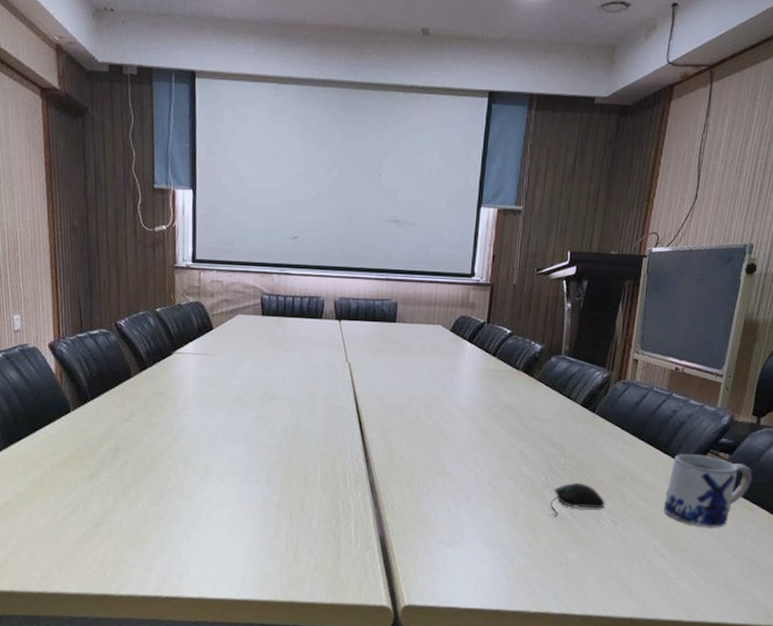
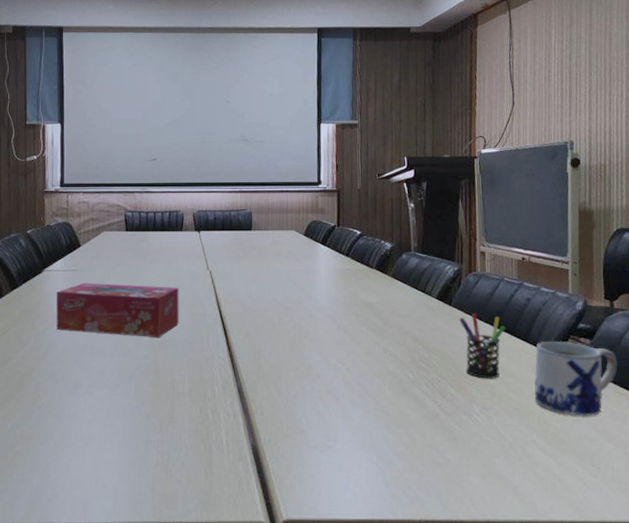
tissue box: none [187,368,316,429] -> present [56,283,179,338]
computer mouse: present [548,483,606,517] -> none [420,377,476,414]
pen holder: none [599,422,647,487] -> present [459,313,506,379]

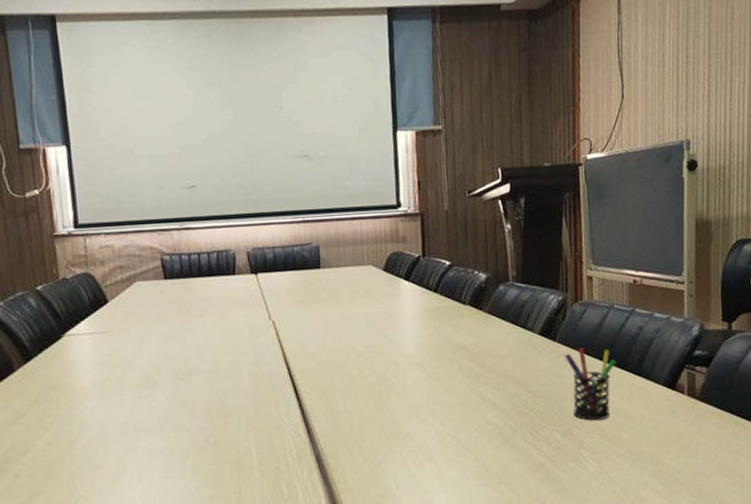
tissue box: present [56,283,179,338] -> none [82,343,240,407]
mug: present [534,340,619,417] -> none [647,371,737,453]

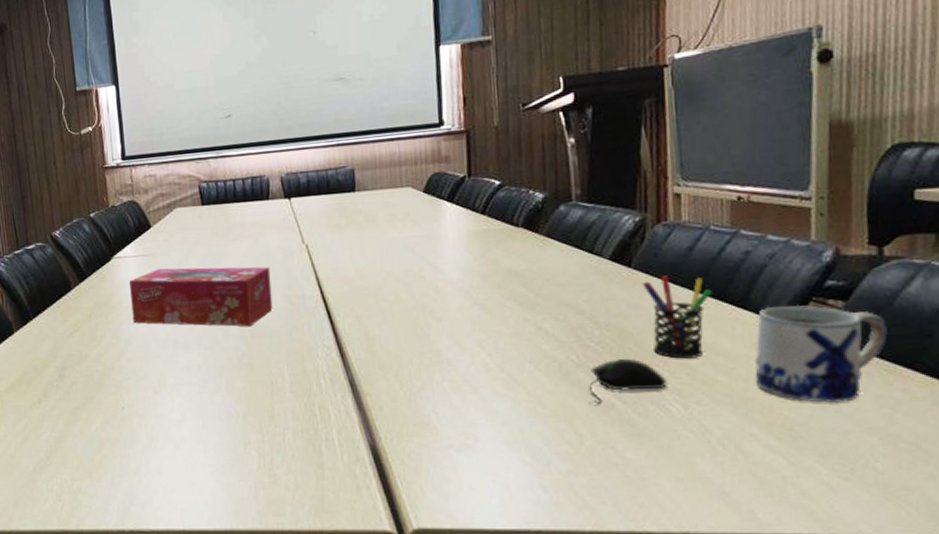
tissue box: none [82,343,240,407] -> present [128,266,273,327]
computer mouse: none [524,422,585,466] -> present [588,358,668,405]
mug: none [647,371,737,453] -> present [755,304,890,404]

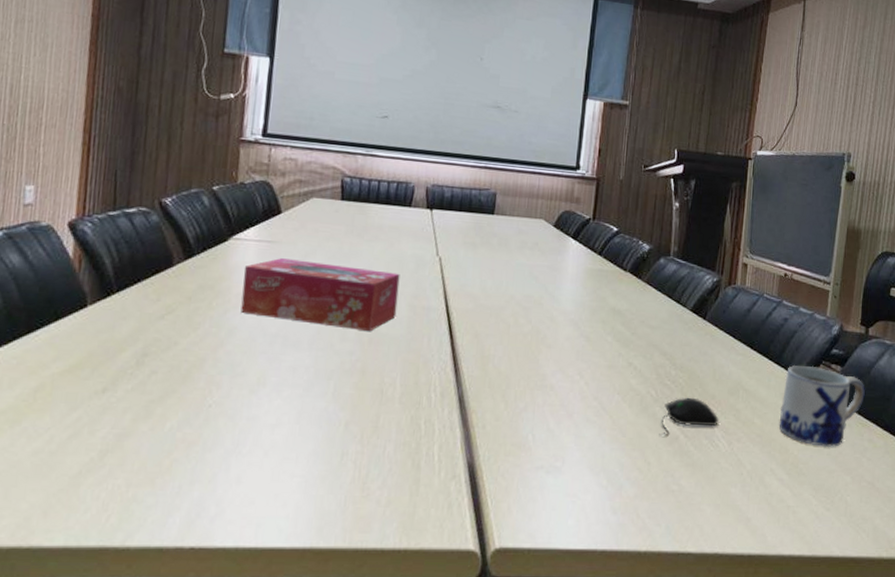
pen holder: present [643,275,712,359] -> none [712,330,759,402]

